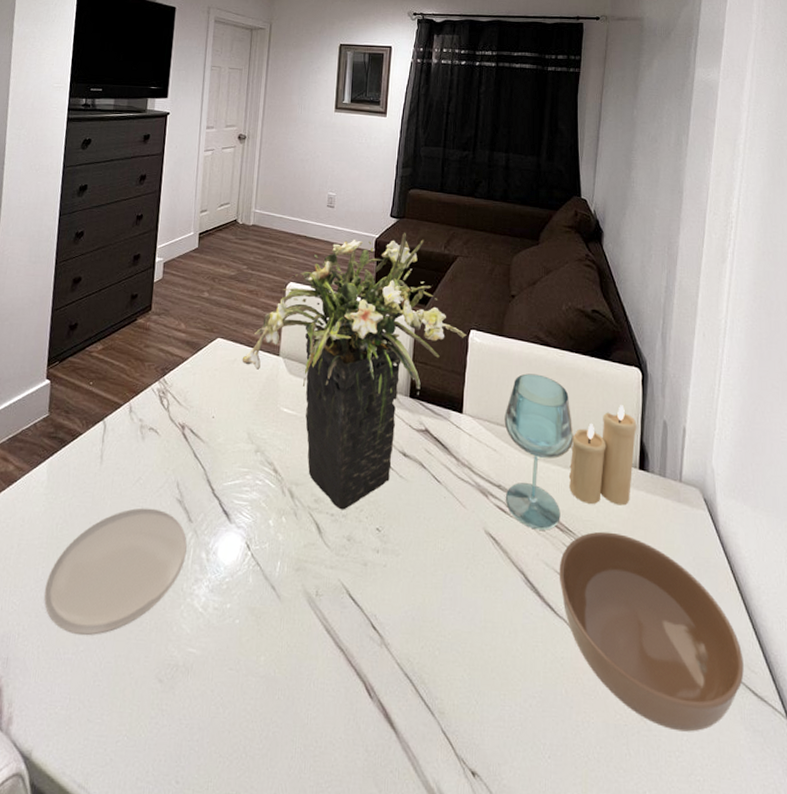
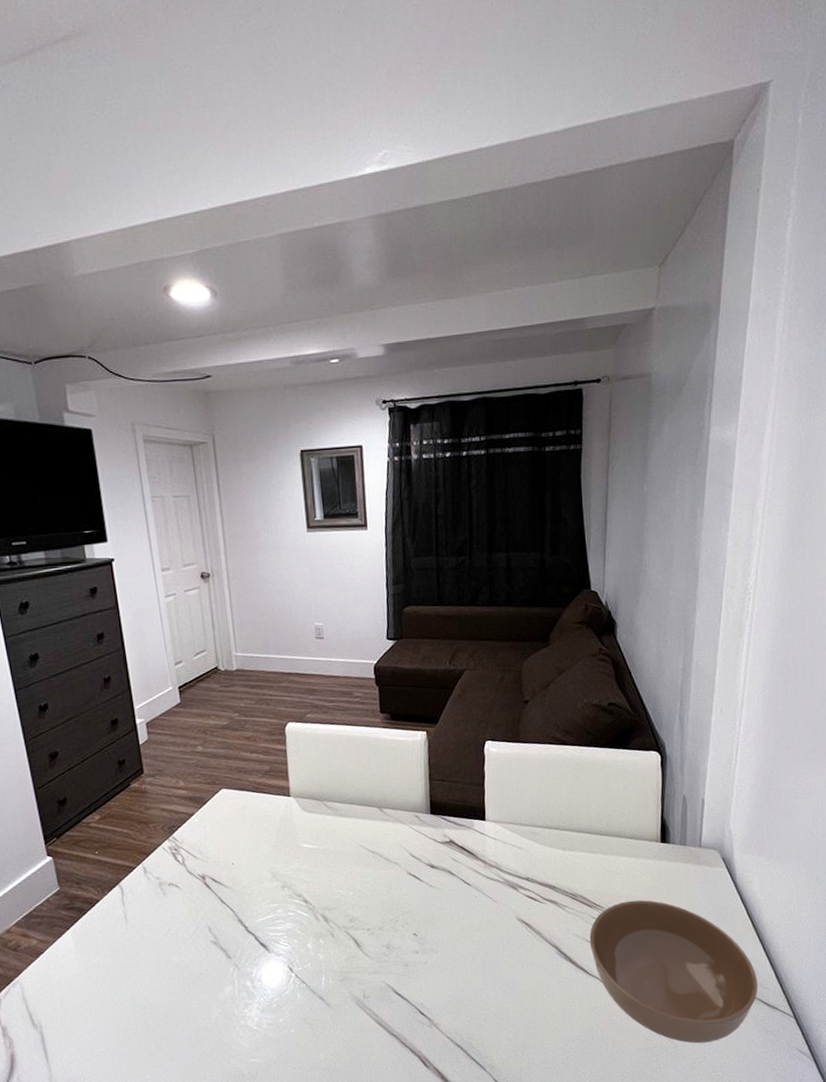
plate: present [44,508,187,636] -> none [98,953,232,1068]
flower arrangement: present [242,232,467,510] -> none [251,653,482,924]
wine glass: present [504,373,574,531] -> none [527,773,597,910]
candle: present [568,405,637,506] -> none [593,788,658,880]

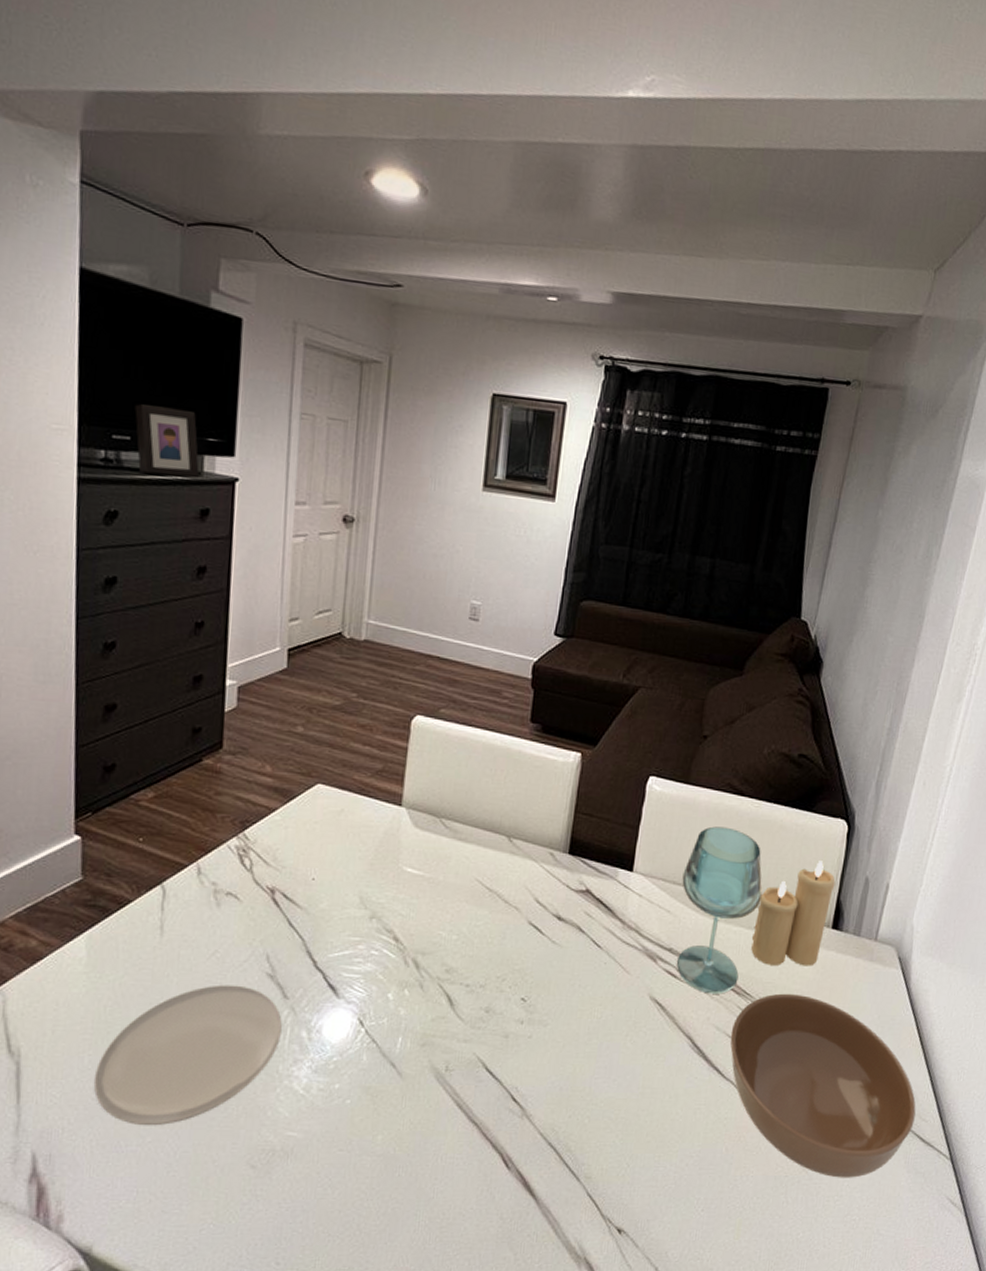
picture frame: none [24,512,84,570] -> present [134,404,200,479]
plate: none [98,953,232,1068] -> present [93,984,282,1126]
wine glass: none [527,773,597,910] -> present [677,826,763,994]
candle: none [593,788,658,880] -> present [751,861,836,966]

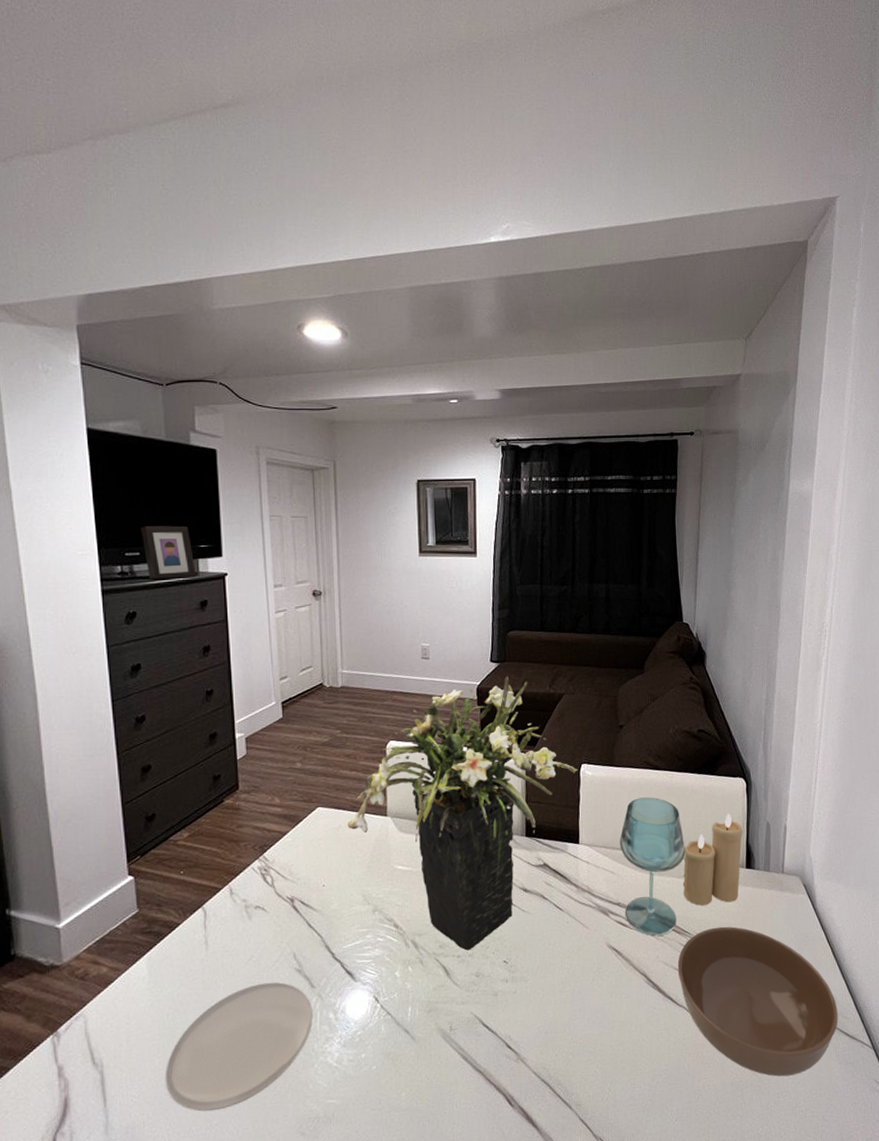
flower arrangement: none [351,655,644,980] -> present [347,676,578,951]

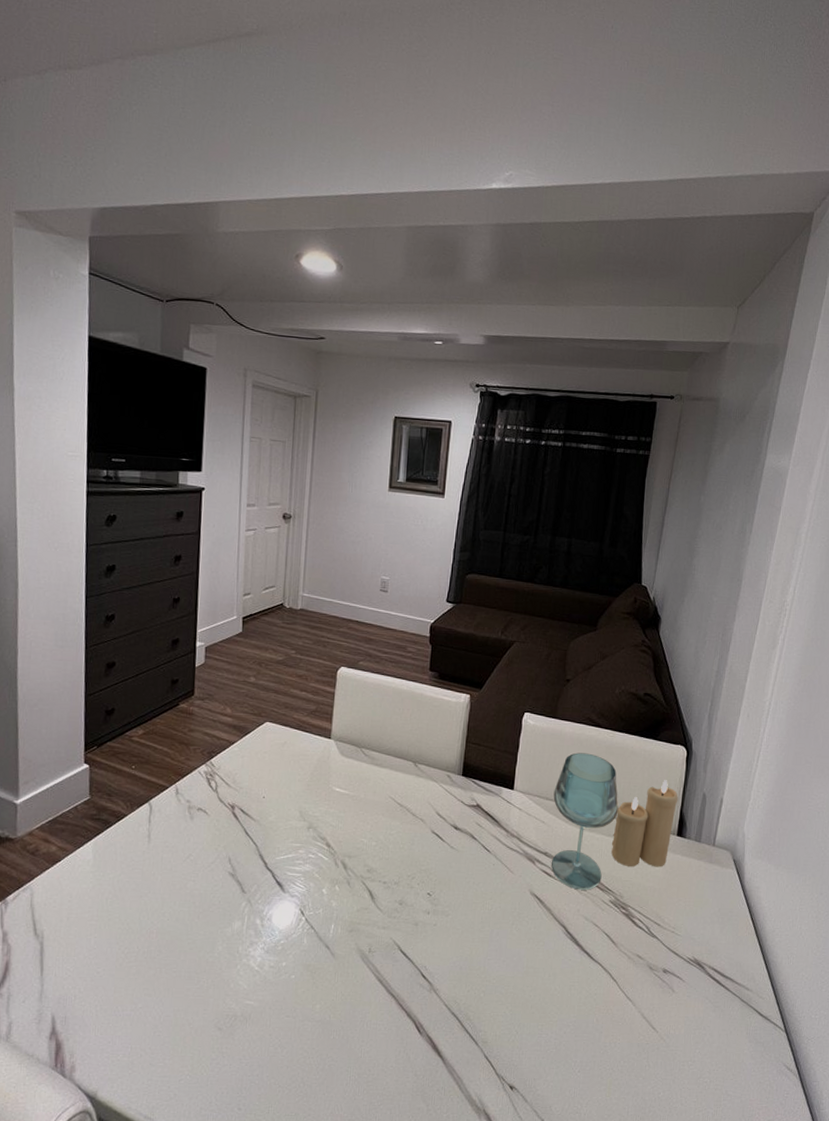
picture frame: present [140,526,196,581] -> none [128,435,176,489]
plate: present [164,982,313,1112] -> none [98,881,241,995]
flower arrangement: present [347,676,578,951] -> none [292,617,521,878]
bowl: present [677,926,838,1077] -> none [597,889,754,1046]

